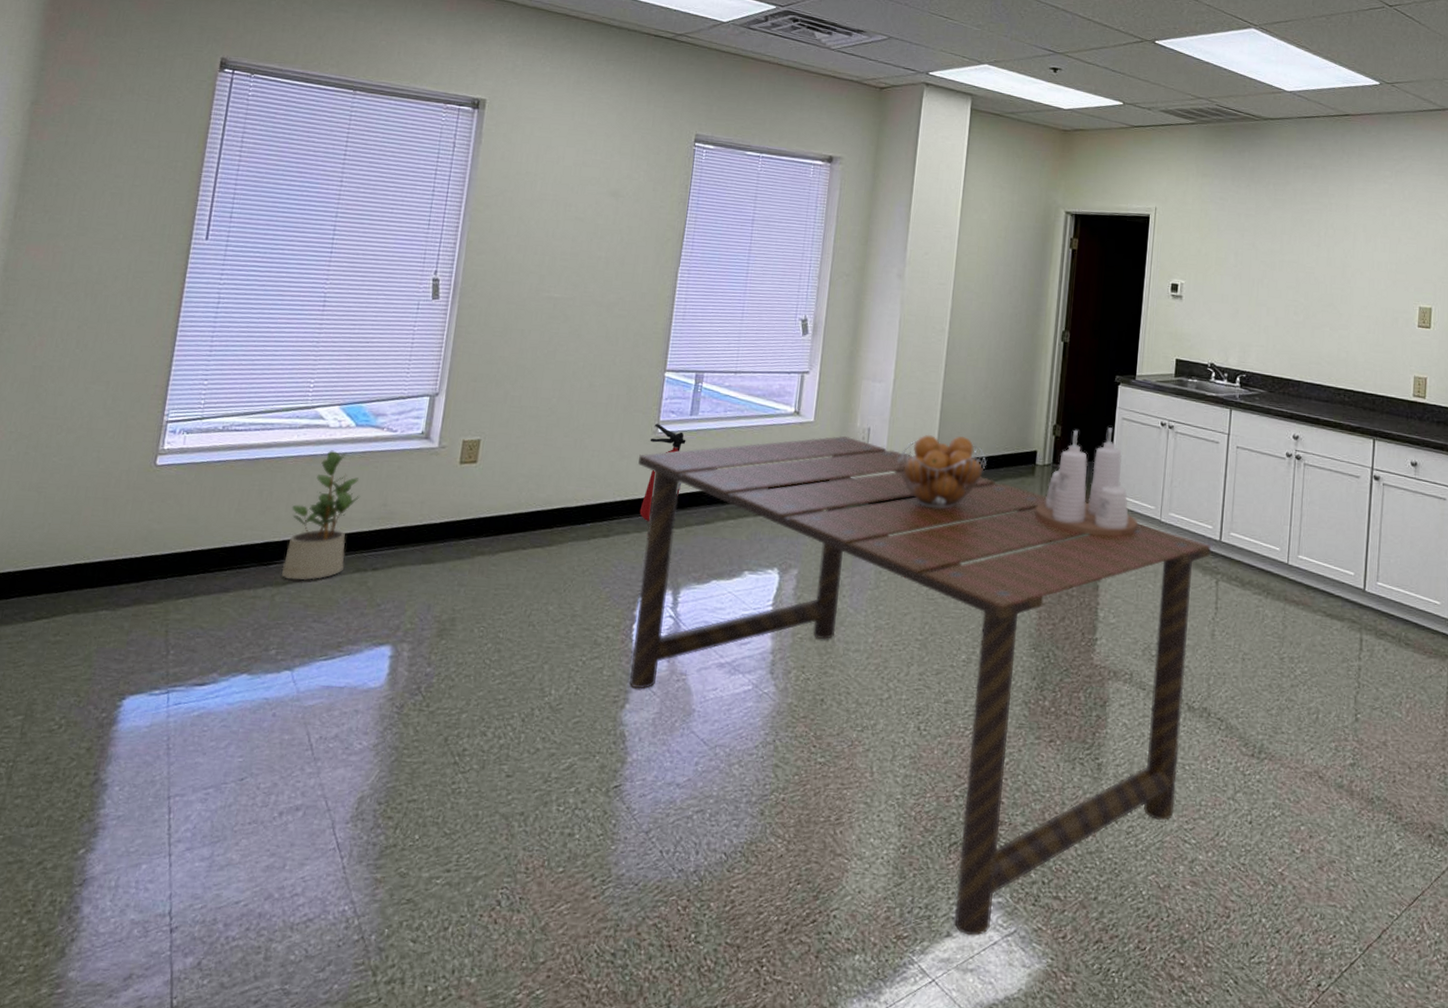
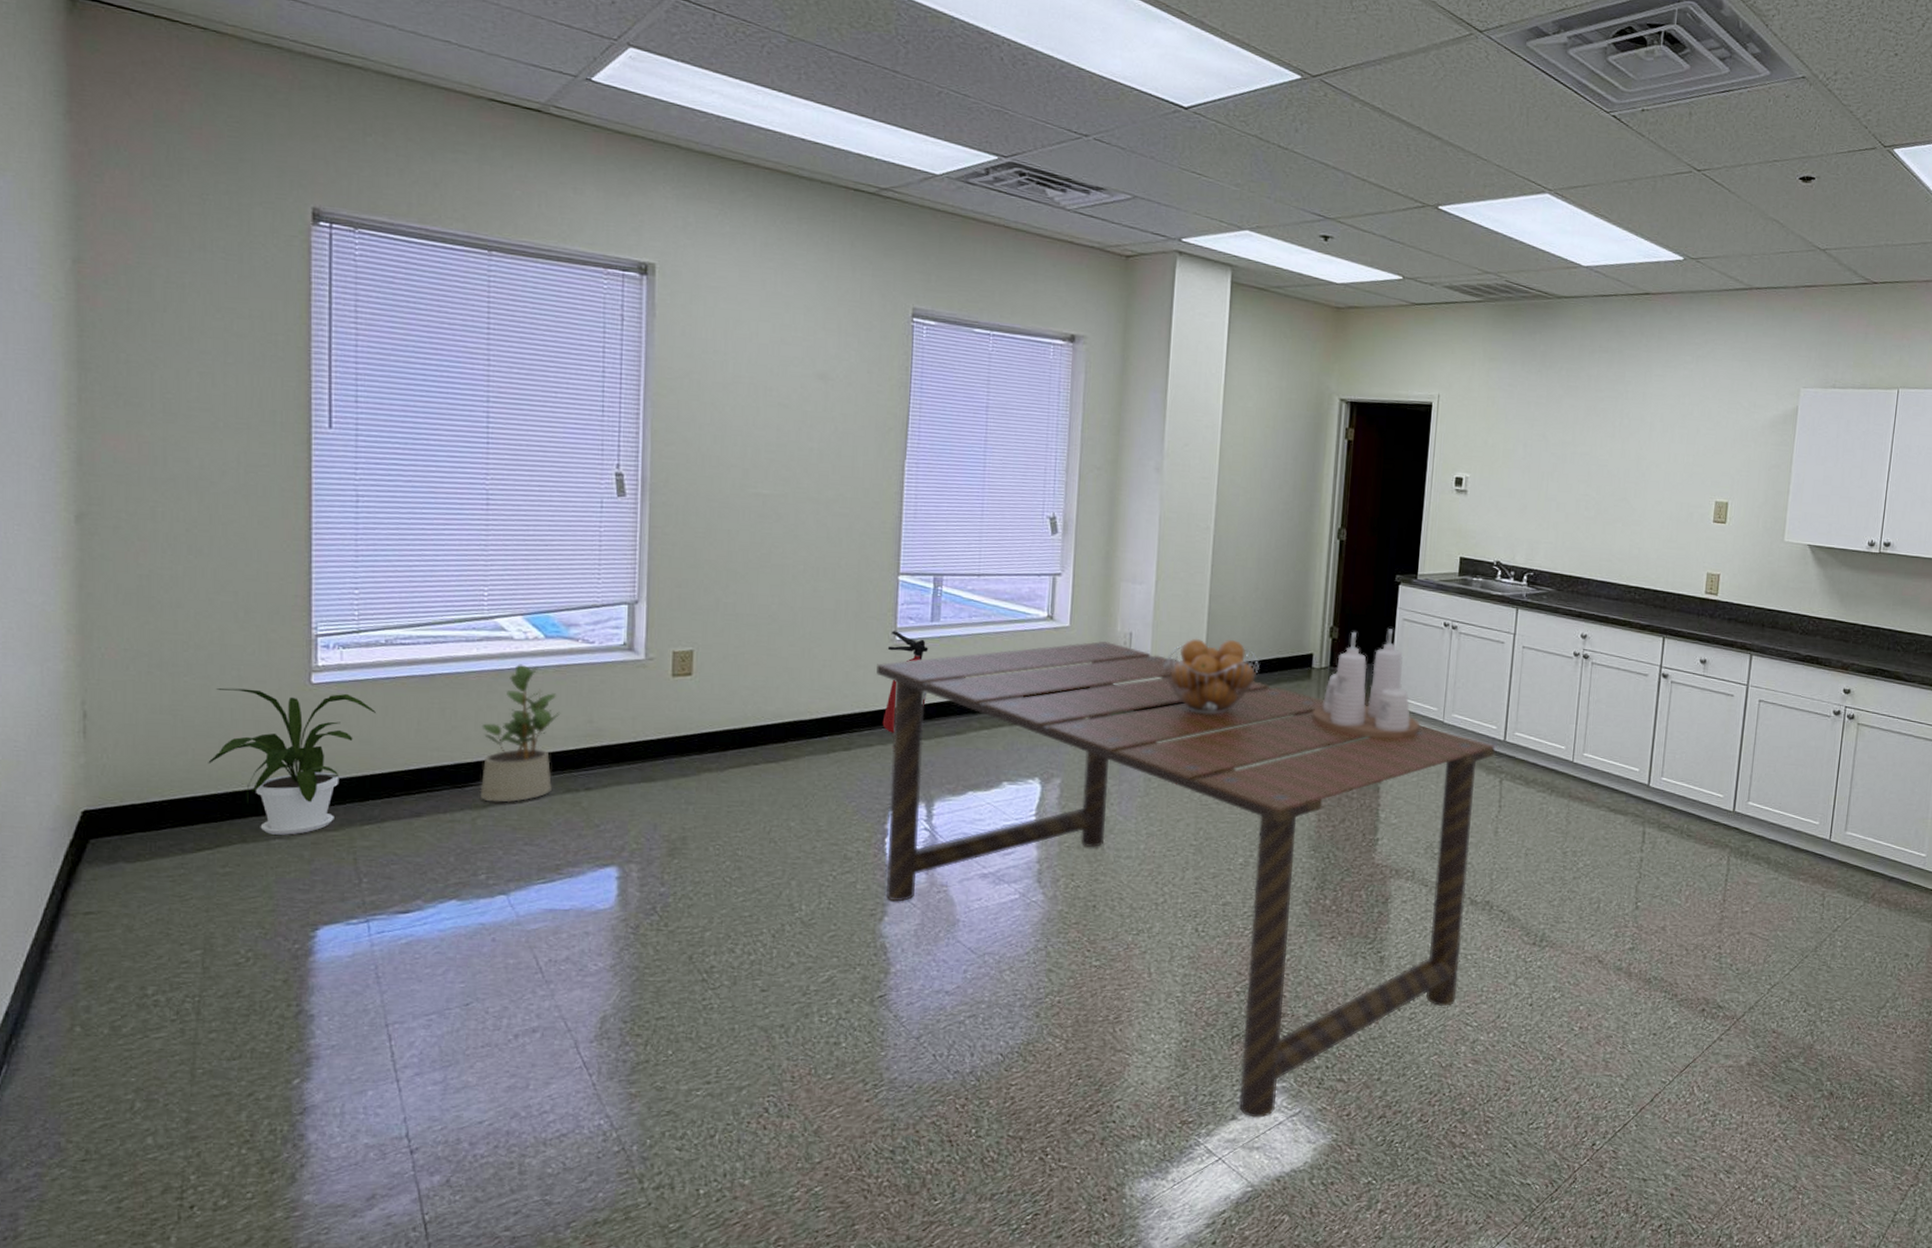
house plant: none [59,468,205,607] -> present [208,687,376,835]

